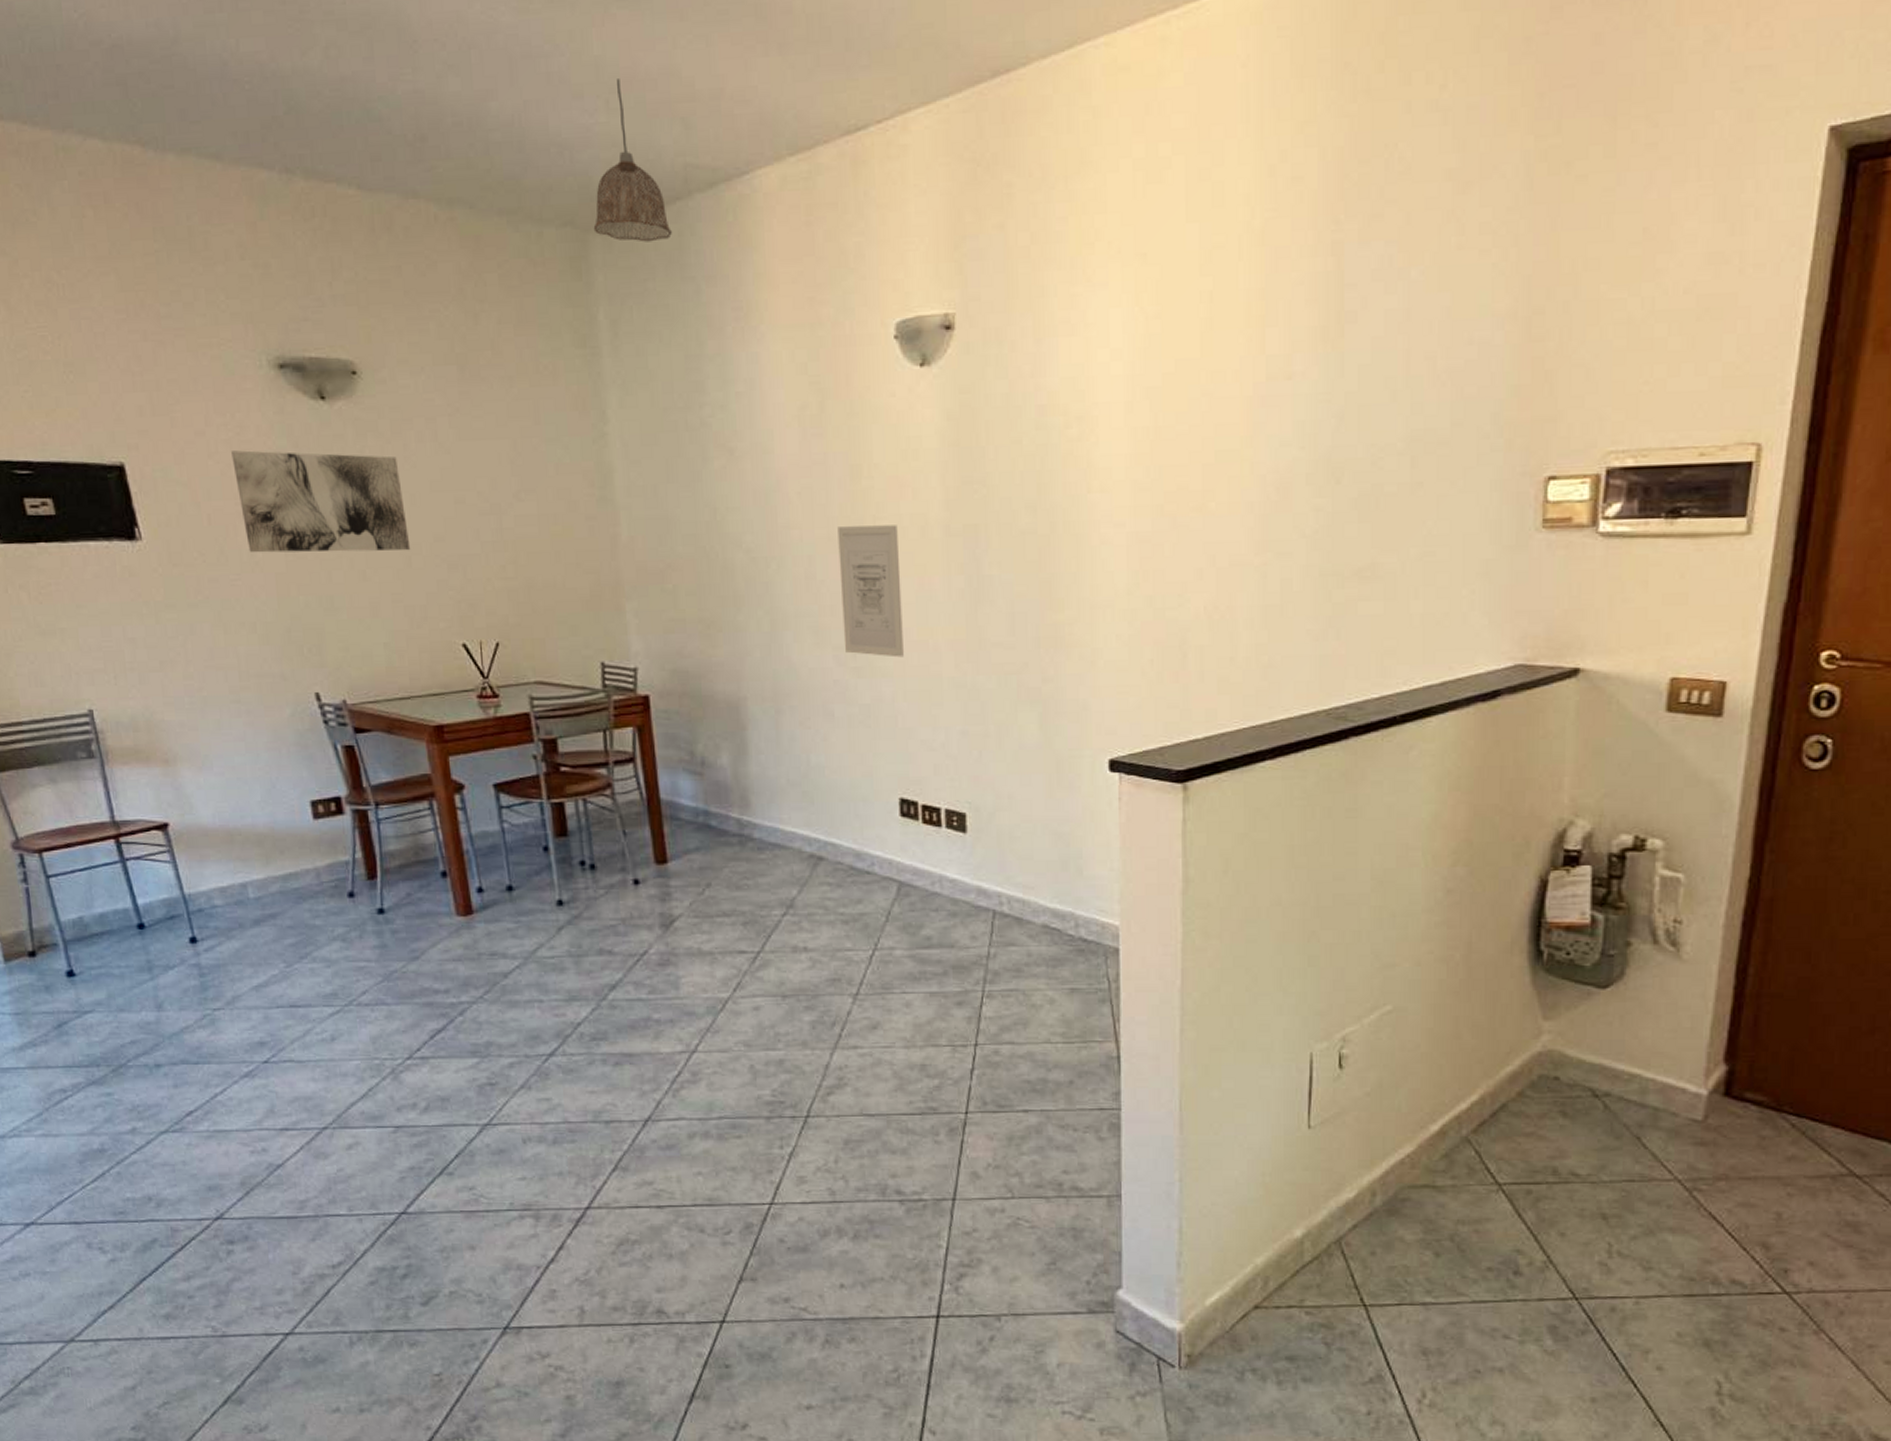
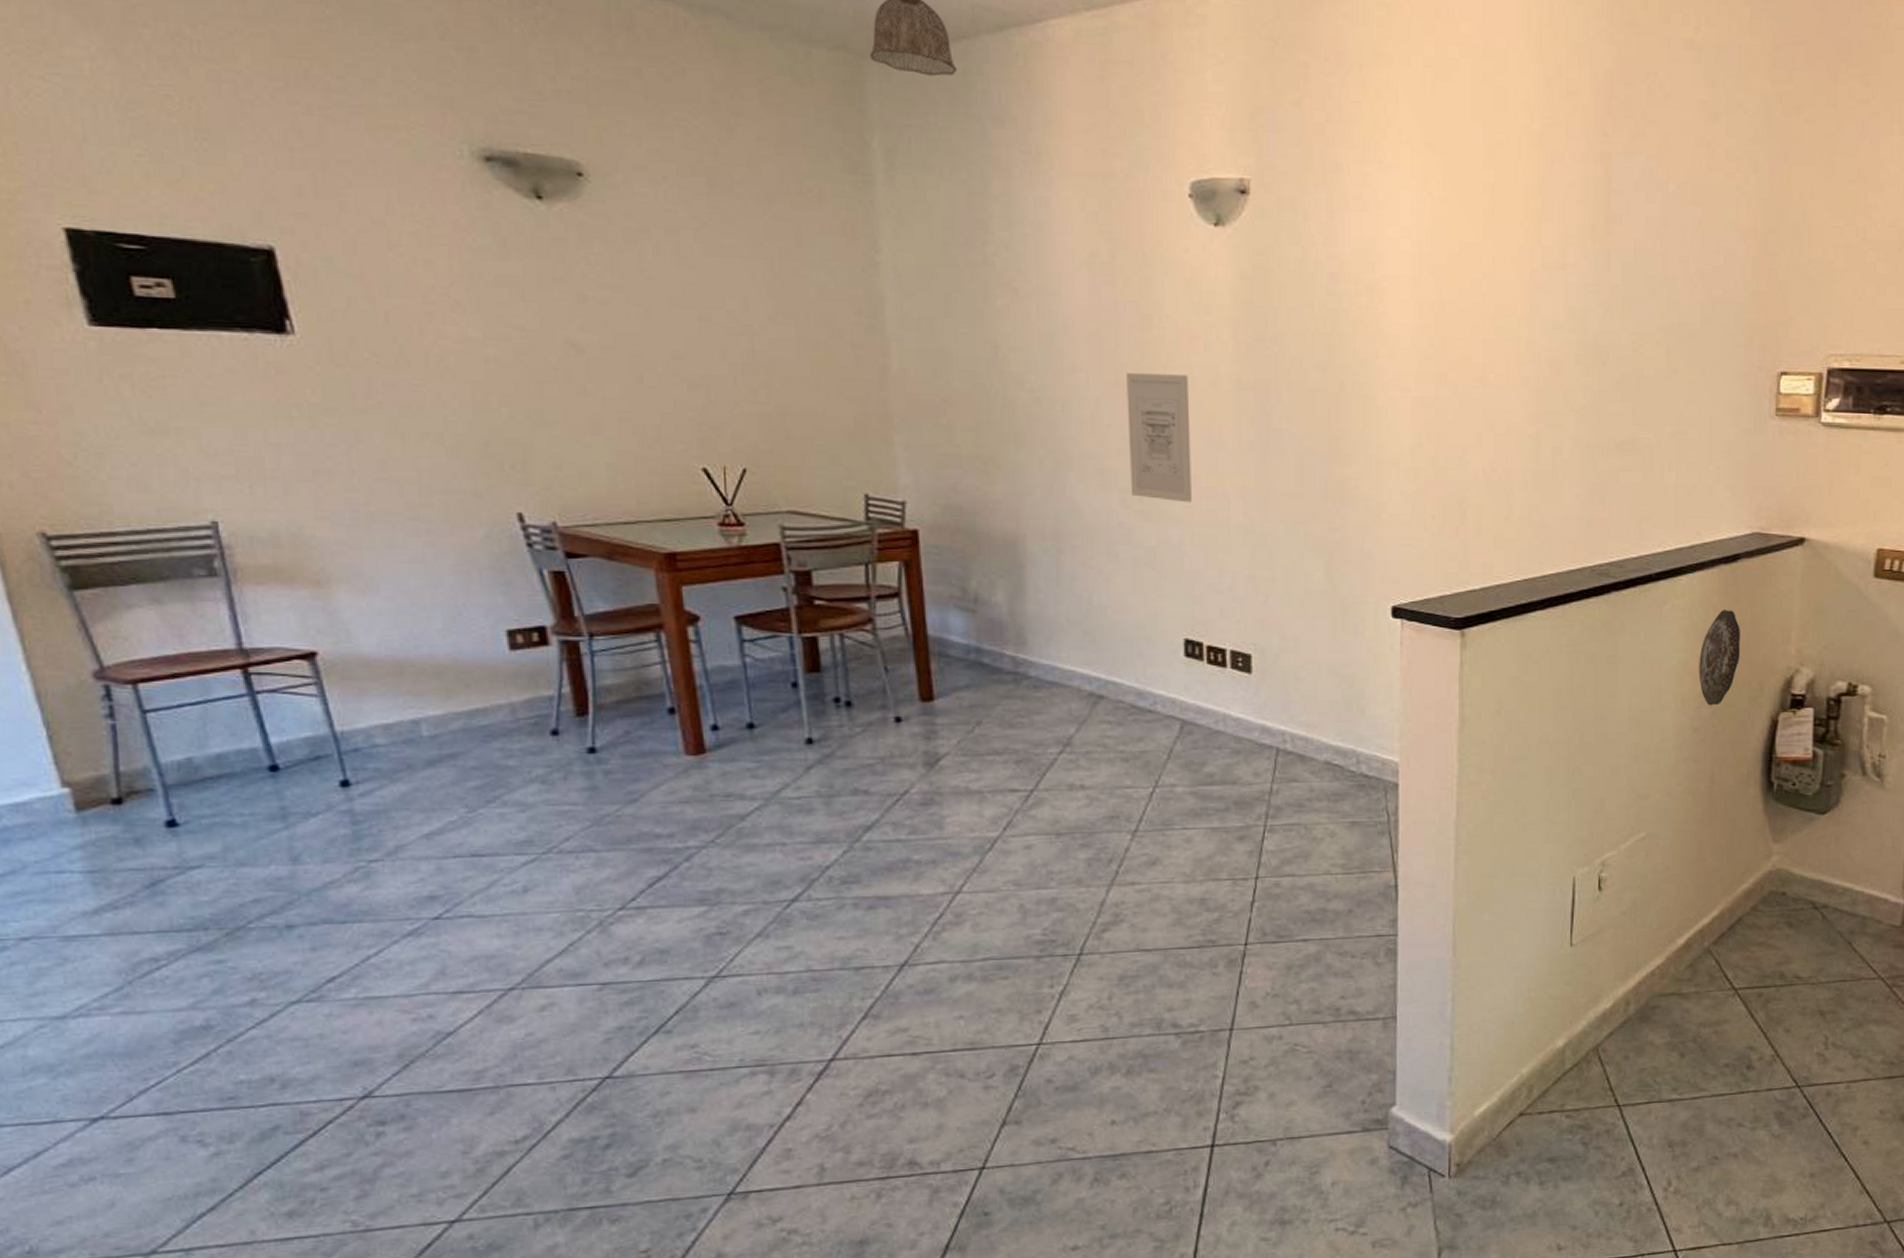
wall art: present [231,450,411,553] -> none [419,245,643,367]
decorative plate: none [1452,754,1501,864] -> present [1699,610,1740,706]

